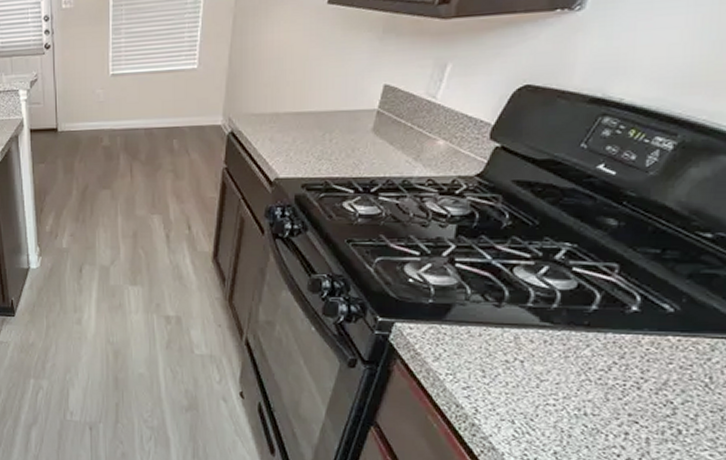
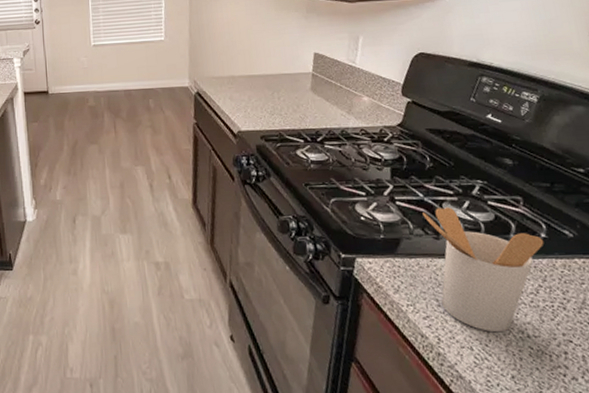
utensil holder: none [486,272,634,408] -> present [423,207,545,333]

